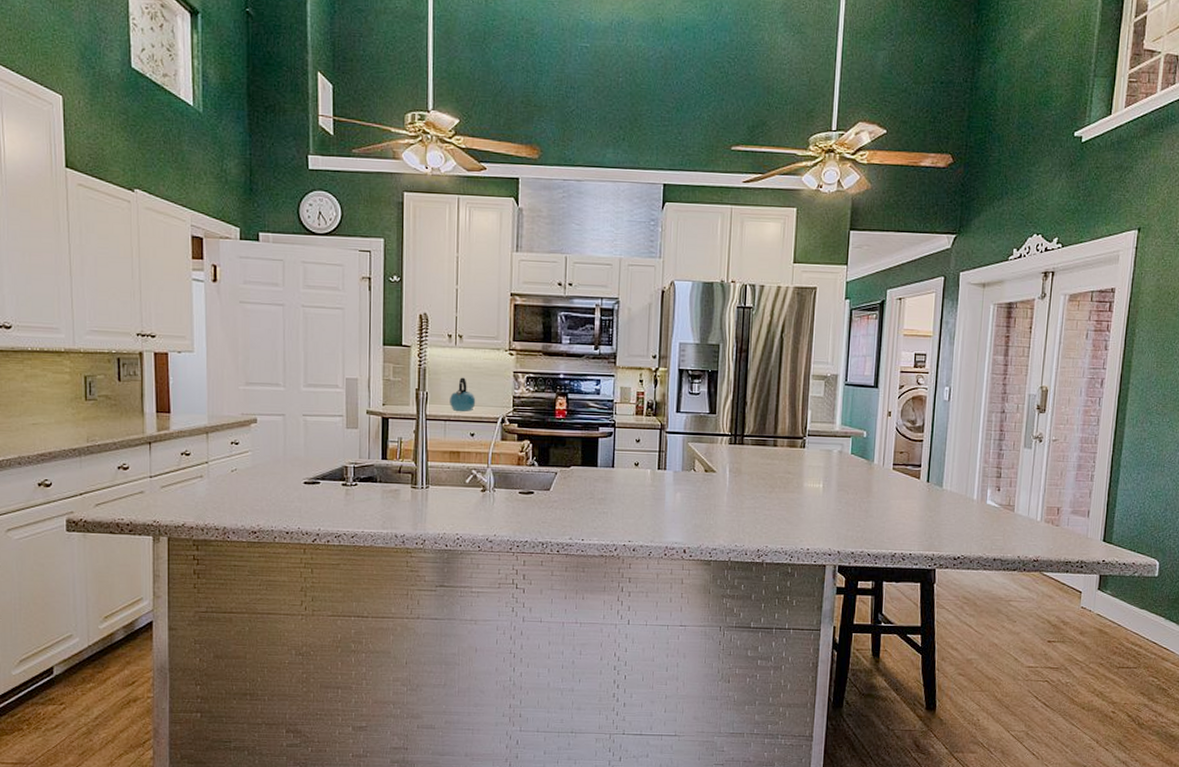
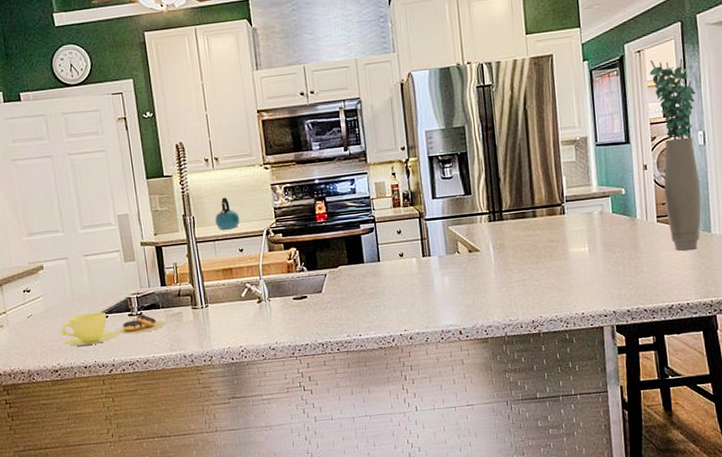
tea set: none [266,476,382,510] -> present [60,311,167,347]
vase: none [903,310,948,502] -> present [649,58,702,251]

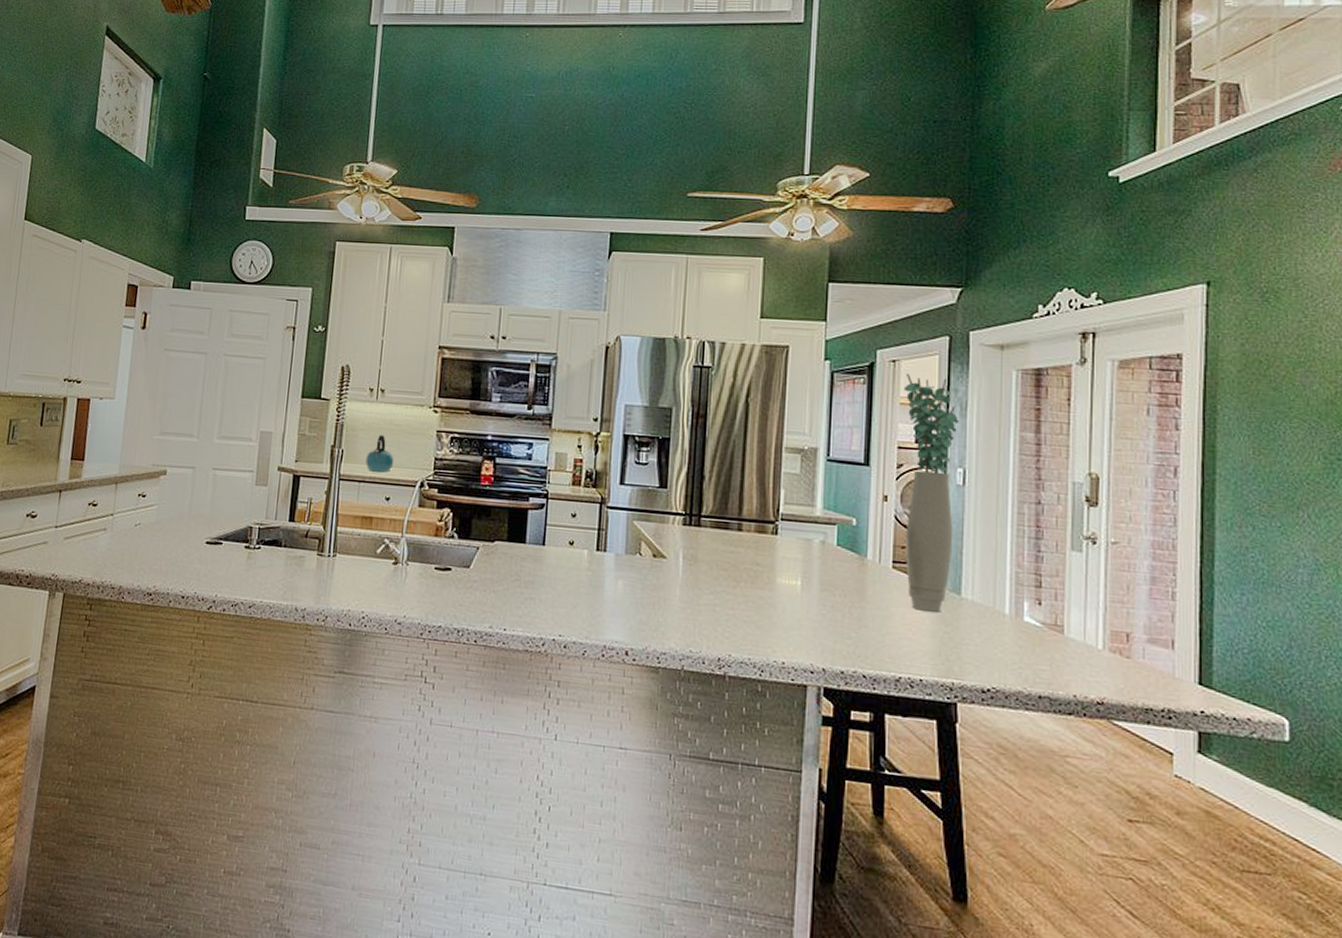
tea set: present [60,311,167,347] -> none [166,534,285,573]

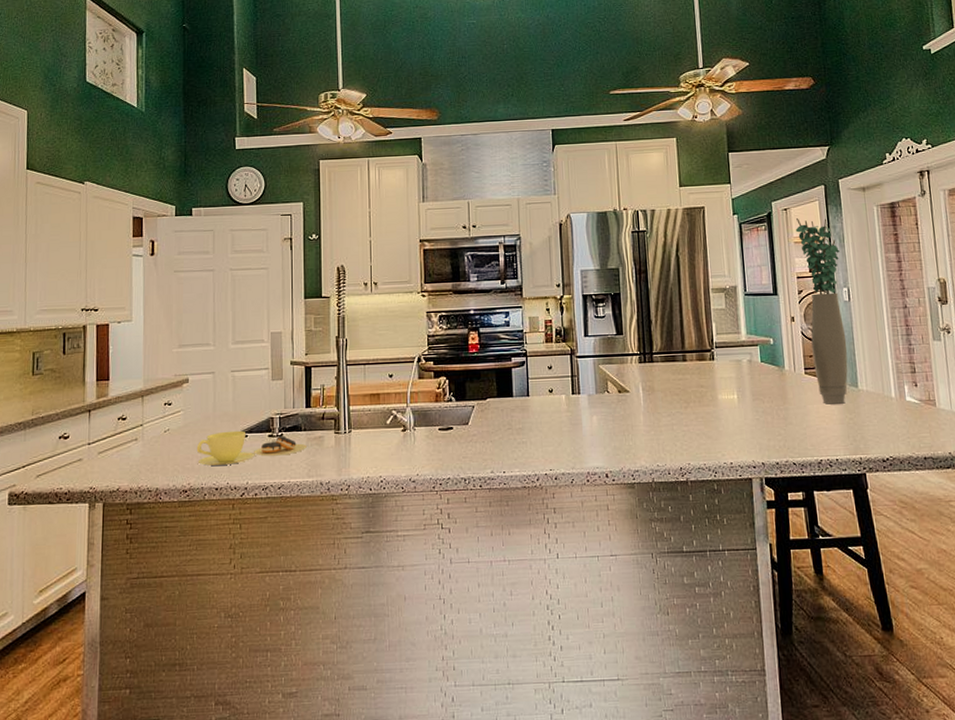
tea set: none [166,534,285,573] -> present [196,430,307,466]
kettle: present [366,435,394,473] -> none [368,321,393,354]

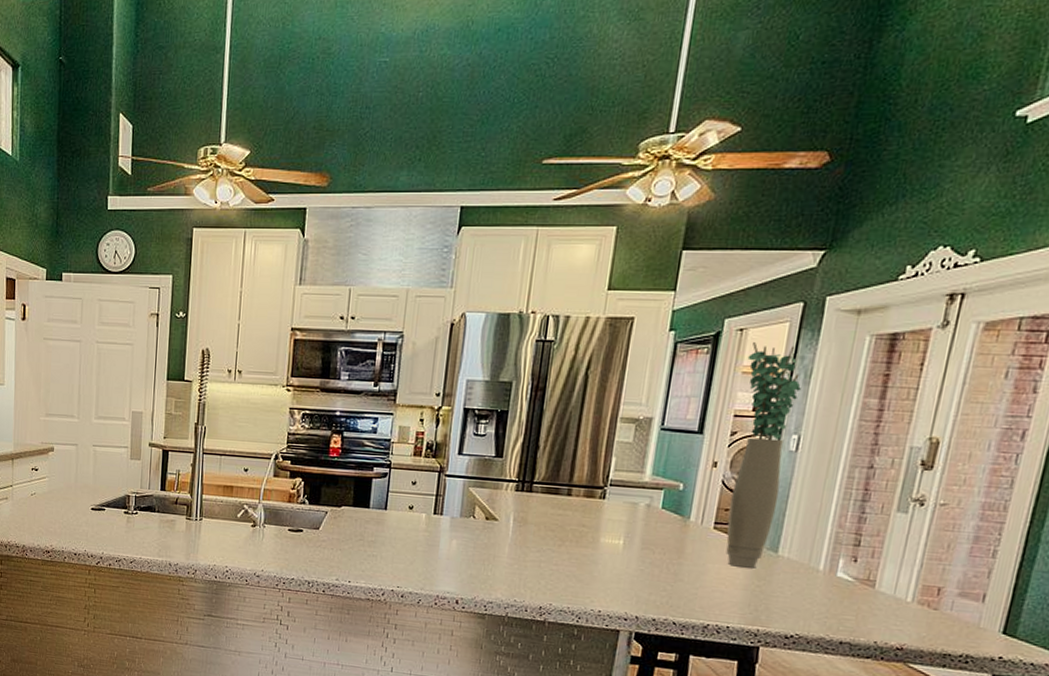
tea set: present [196,430,307,466] -> none [59,502,159,534]

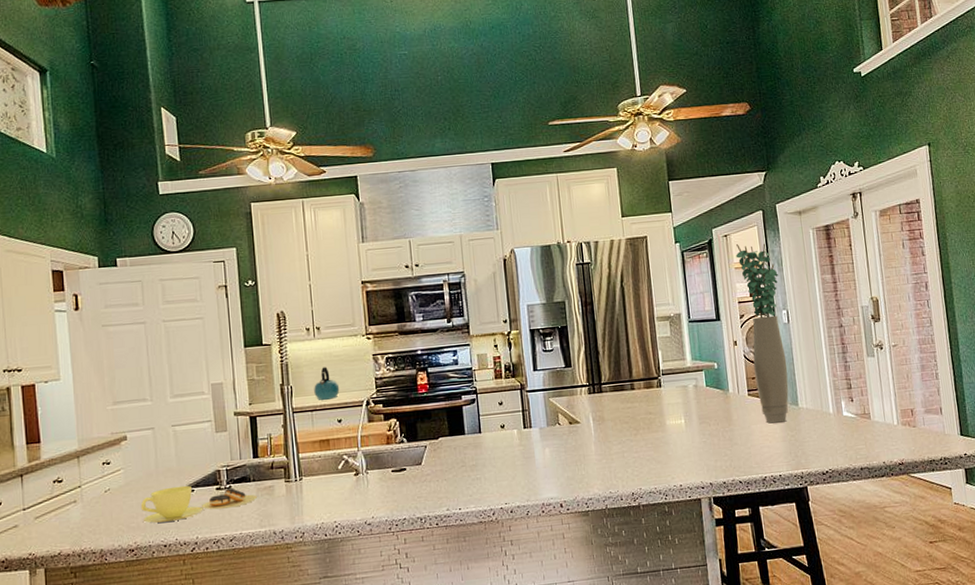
tea set: none [59,502,159,534] -> present [140,485,257,523]
kettle: none [226,412,251,447] -> present [314,367,340,400]

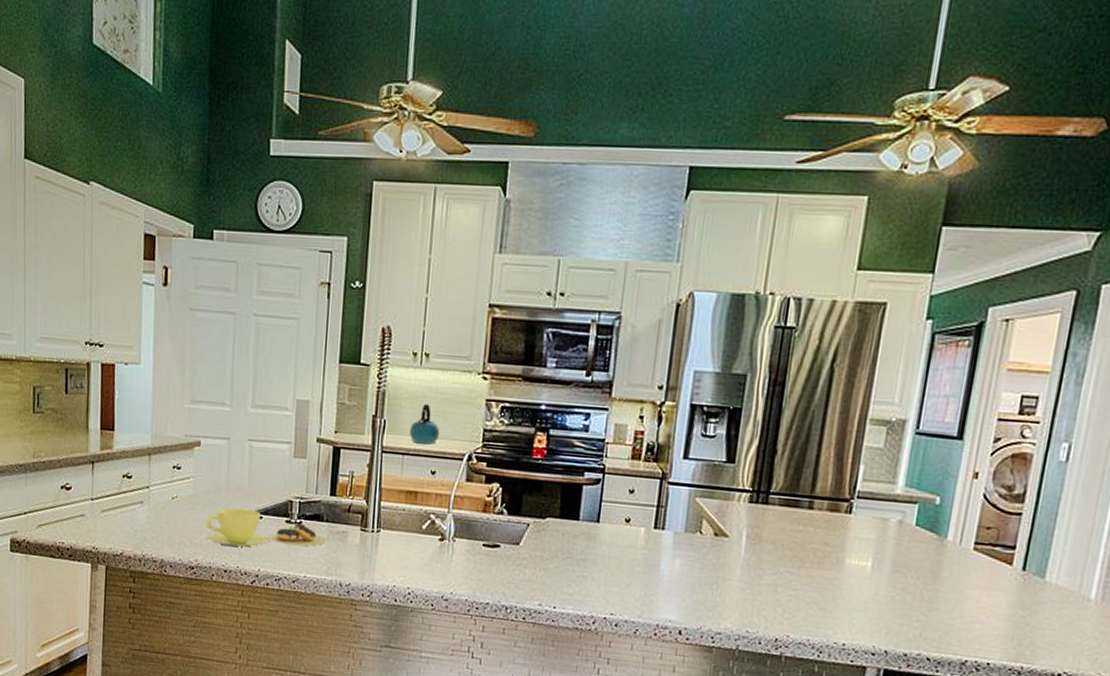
vase: present [735,243,789,424] -> none [987,335,1073,596]

